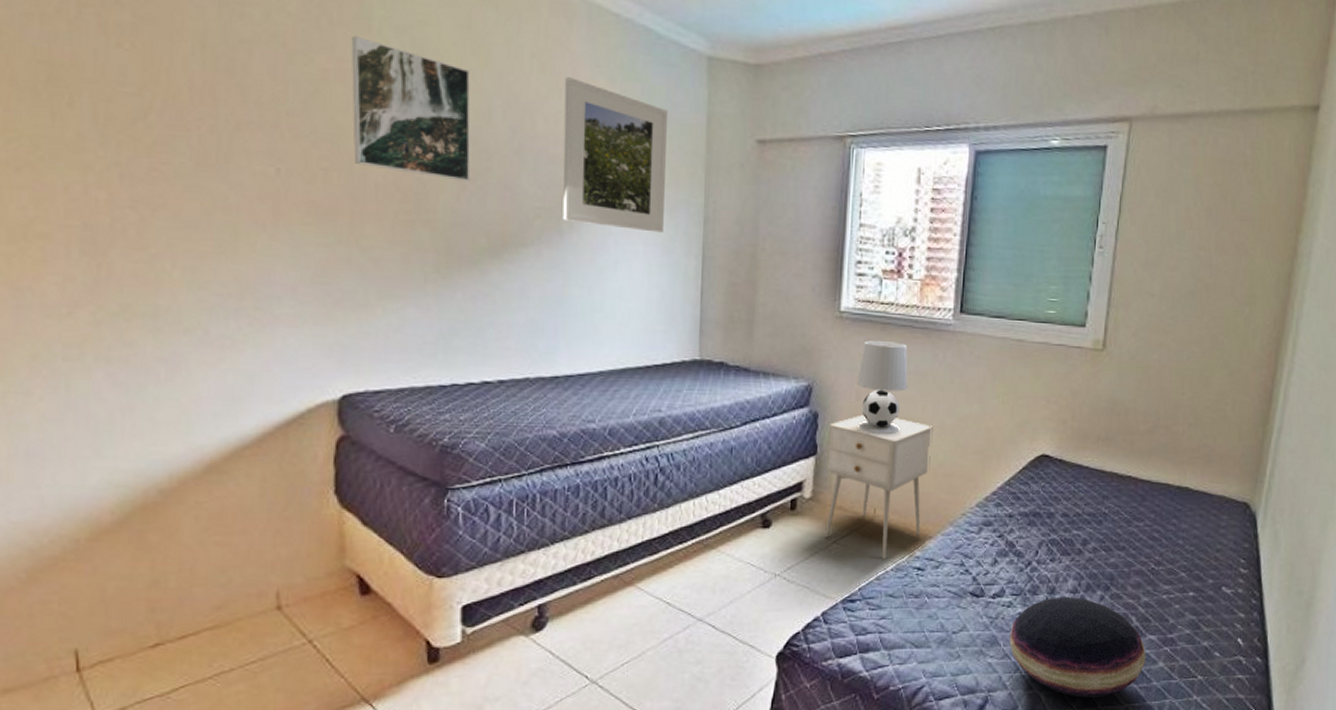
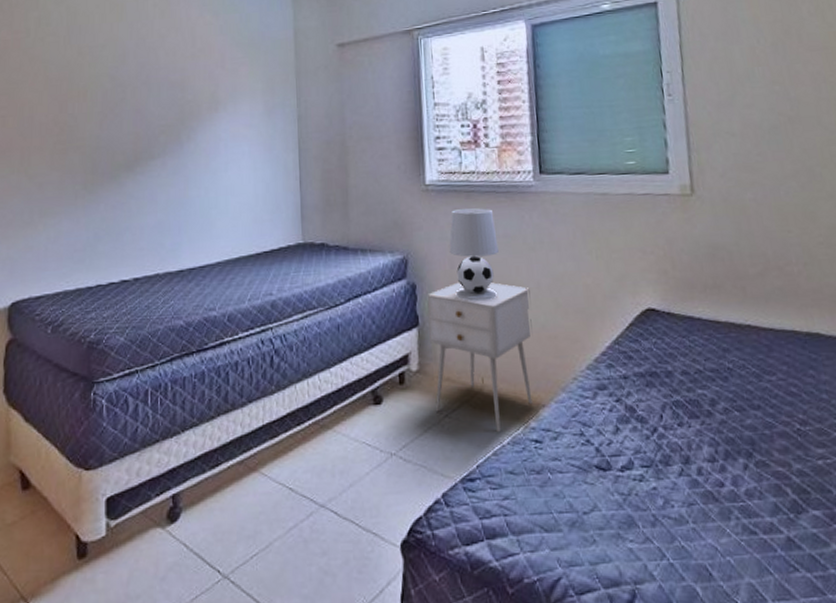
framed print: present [351,35,471,182] -> none [24,12,110,112]
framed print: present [563,77,667,233] -> none [180,17,264,134]
cushion: present [1009,596,1146,698] -> none [647,466,815,591]

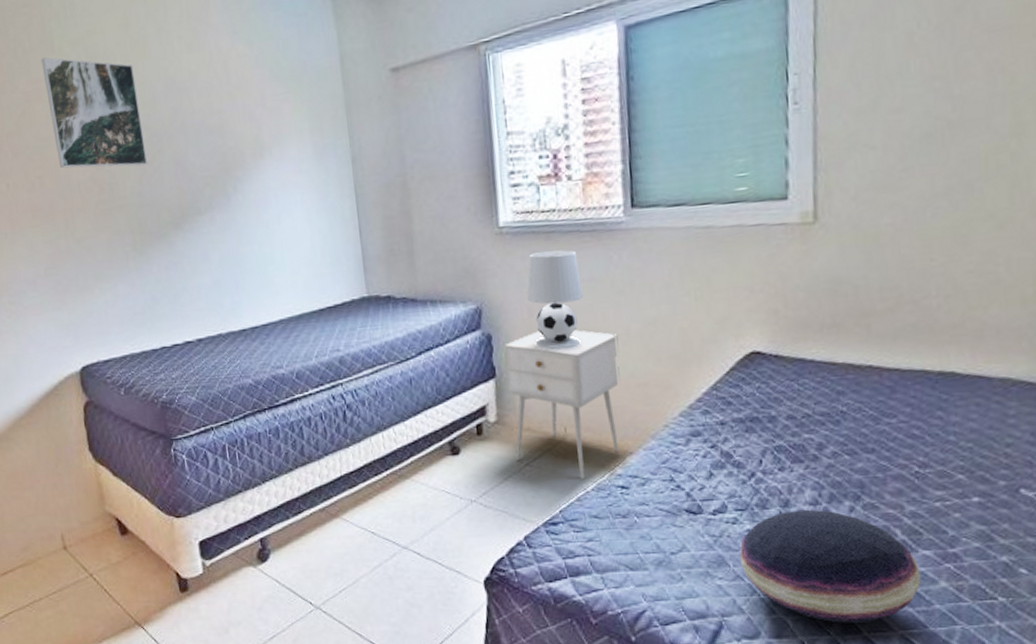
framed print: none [24,12,110,112] -> present [41,57,148,169]
cushion: none [647,466,815,591] -> present [739,509,921,623]

